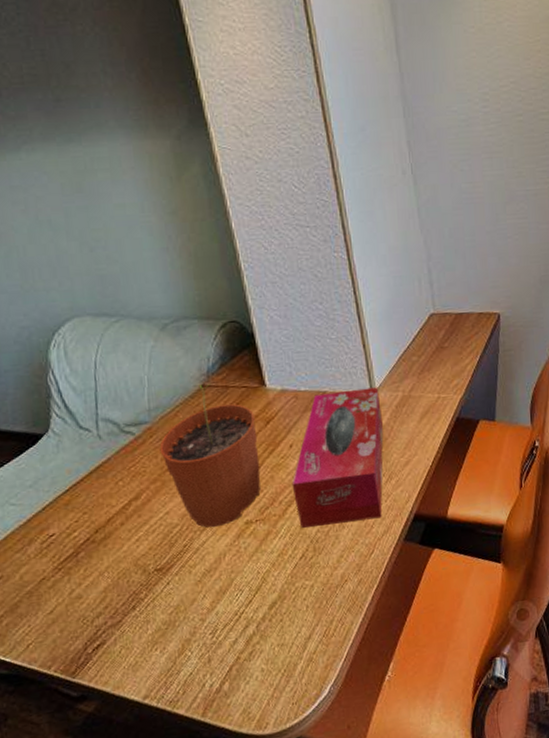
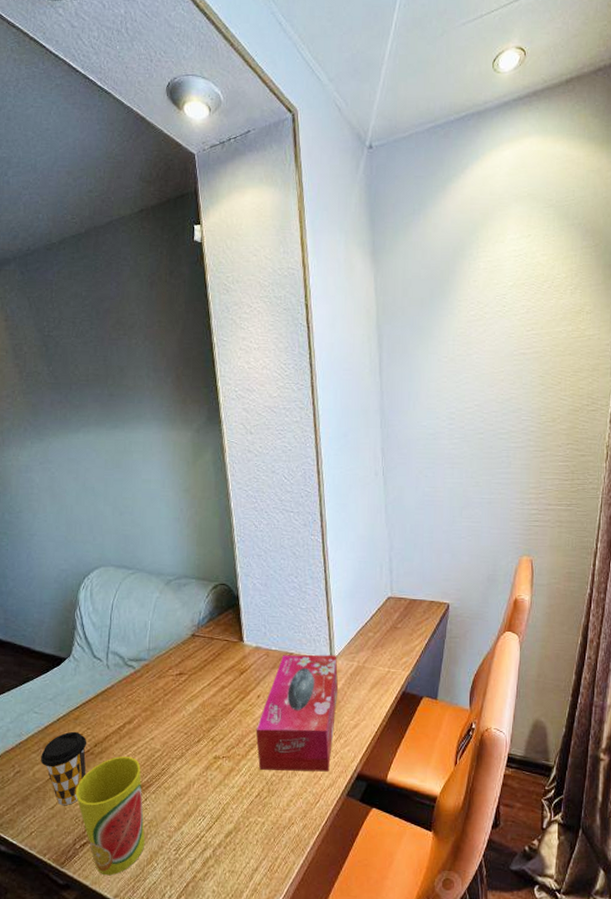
coffee cup: none [27,519,89,608] -> present [41,731,87,806]
cup: none [78,538,174,677] -> present [75,757,146,876]
plant pot: present [159,384,261,528] -> none [153,634,232,758]

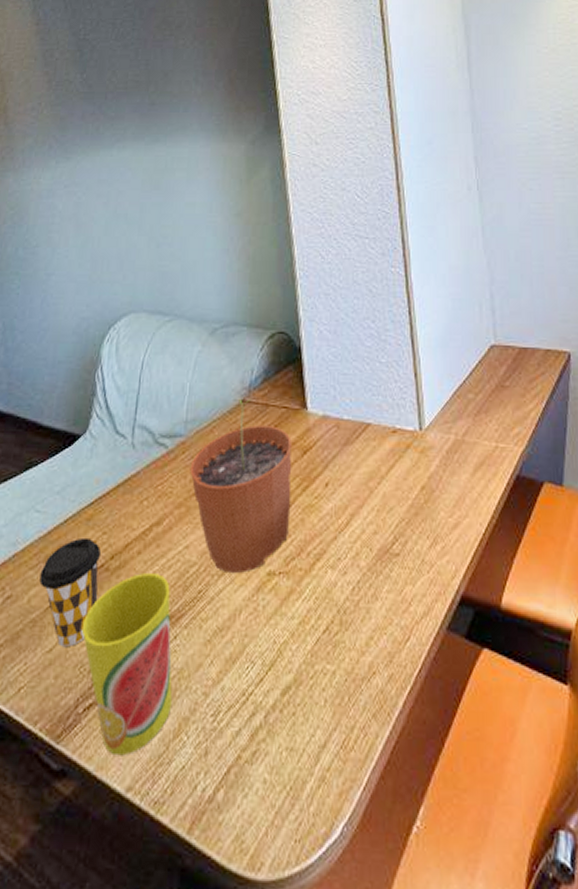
plant pot: none [153,634,232,758] -> present [190,399,292,574]
tissue box: present [256,654,339,772] -> none [323,425,432,594]

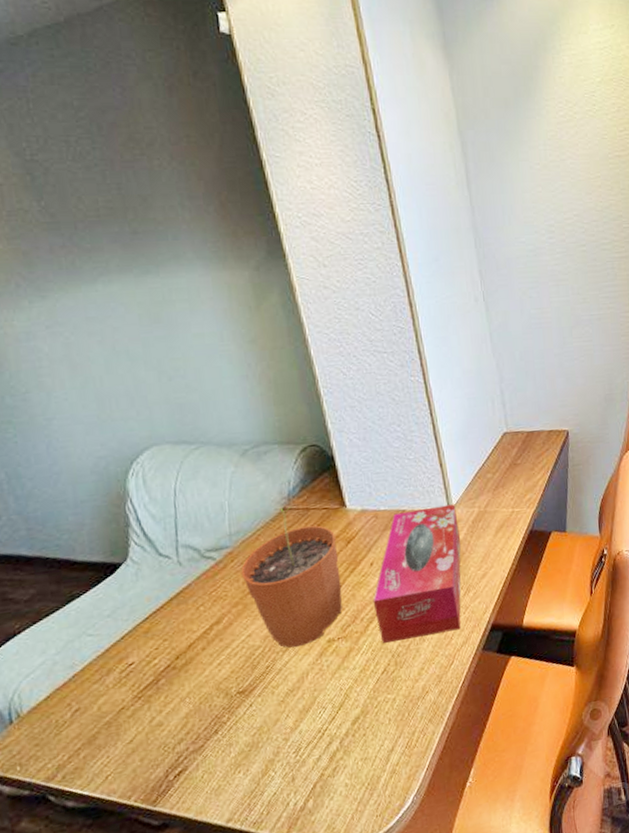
coffee cup: present [39,537,102,648] -> none [105,646,170,736]
cup: present [81,573,173,756] -> none [159,661,257,802]
tissue box: none [323,425,432,594] -> present [373,504,461,643]

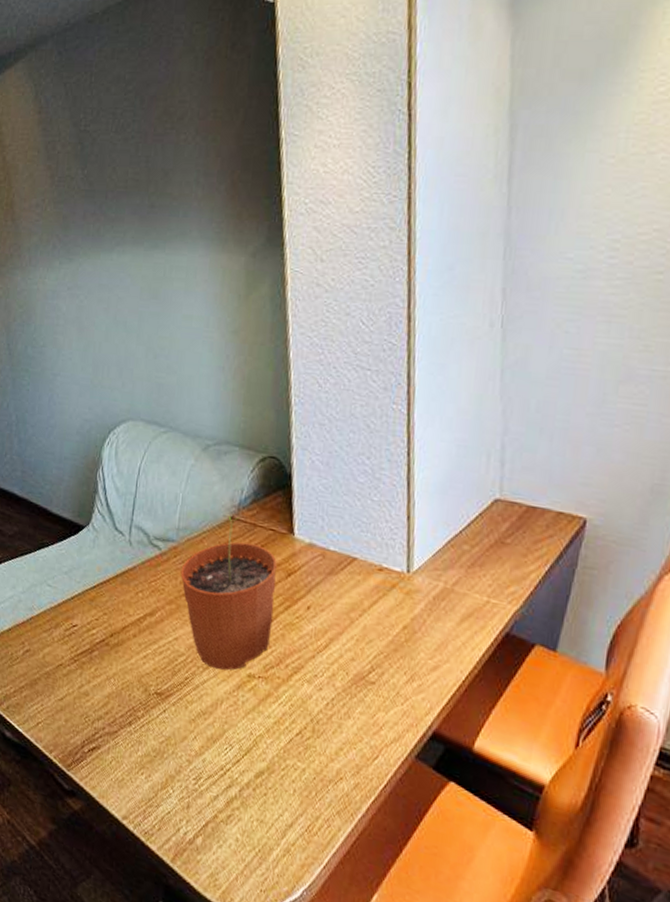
tissue box: present [373,504,461,643] -> none [301,558,417,722]

